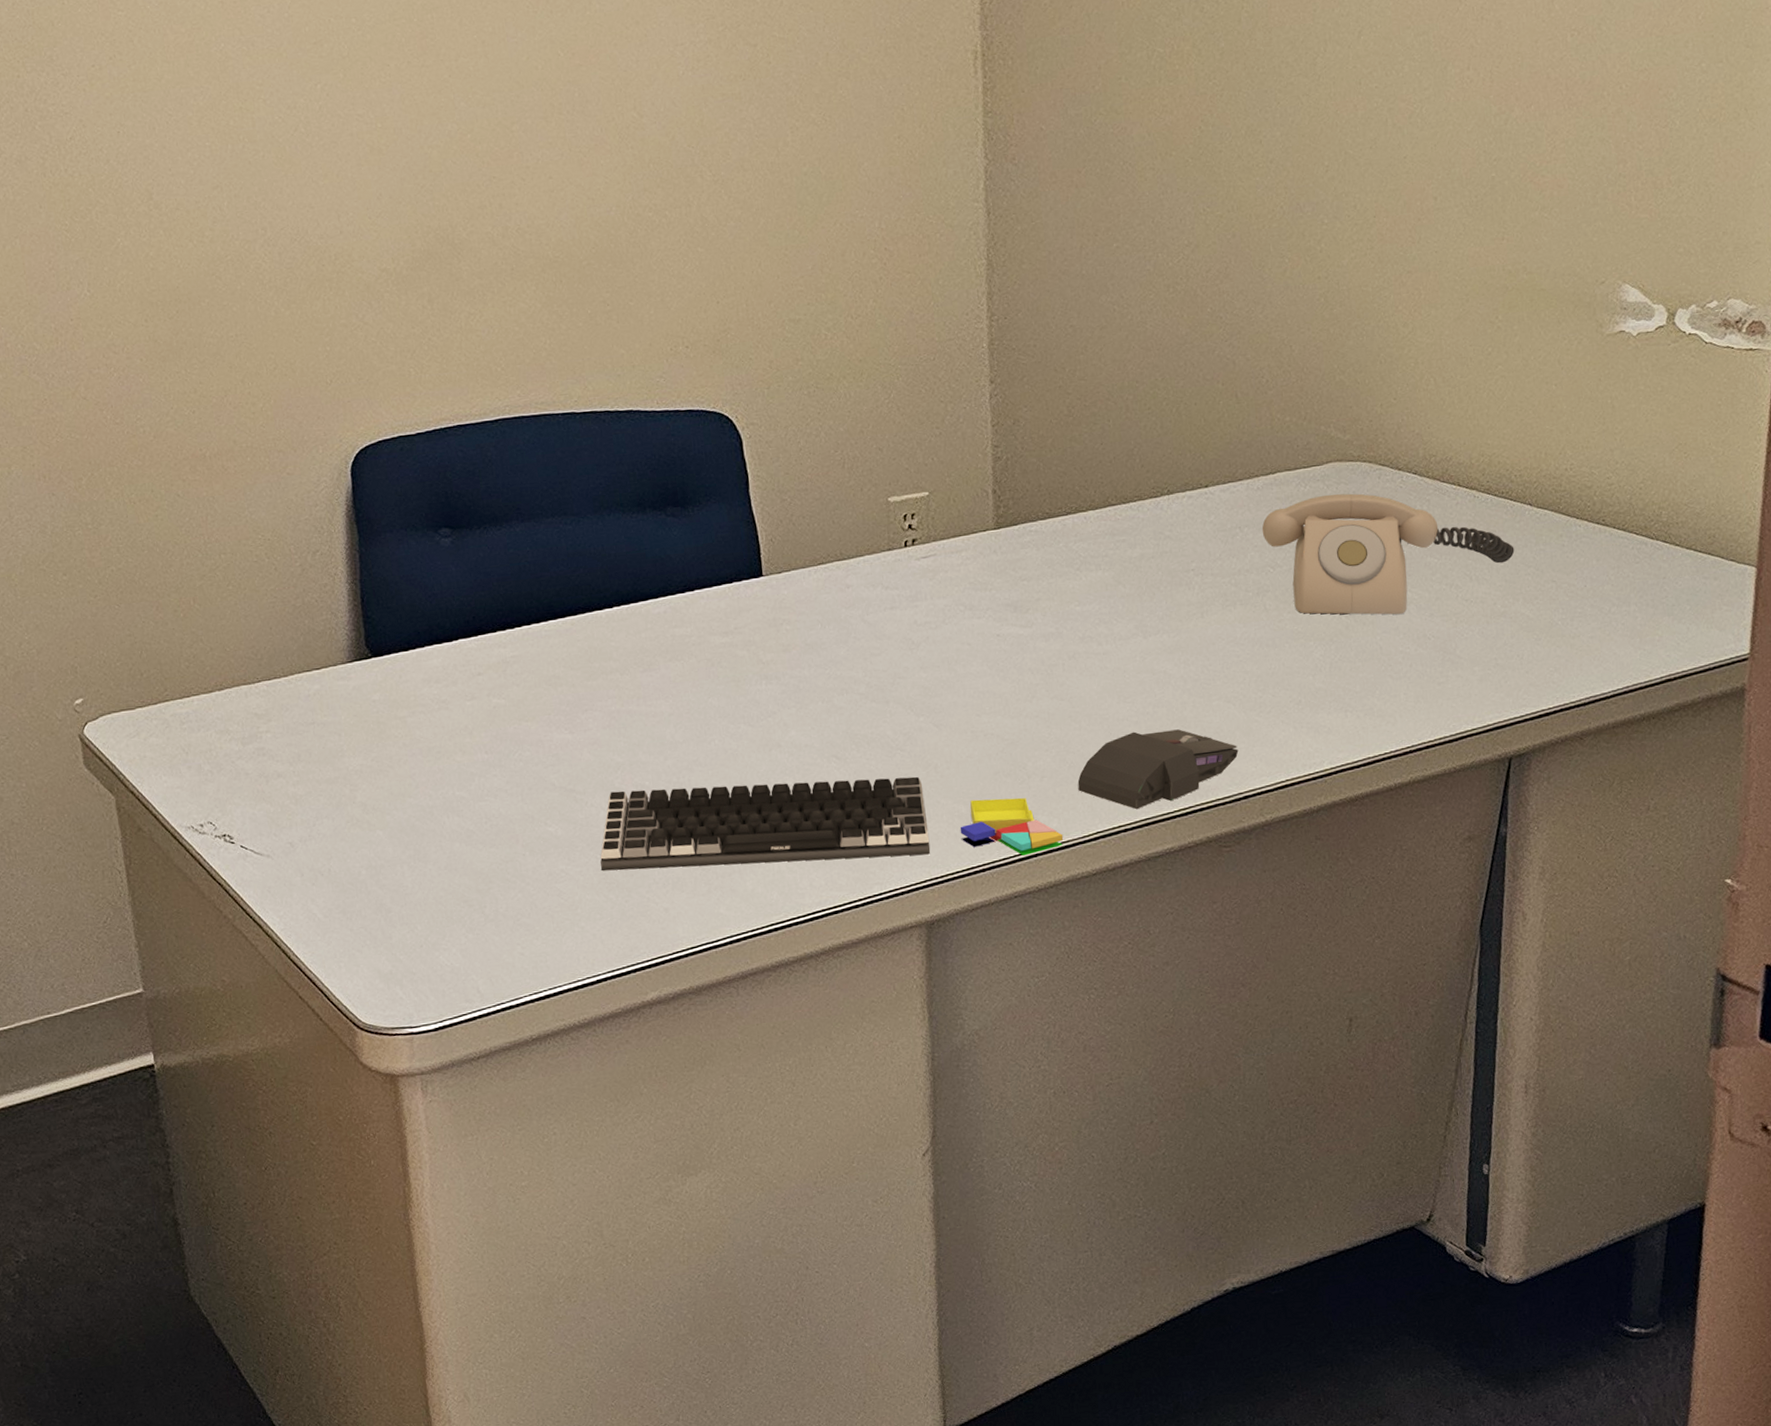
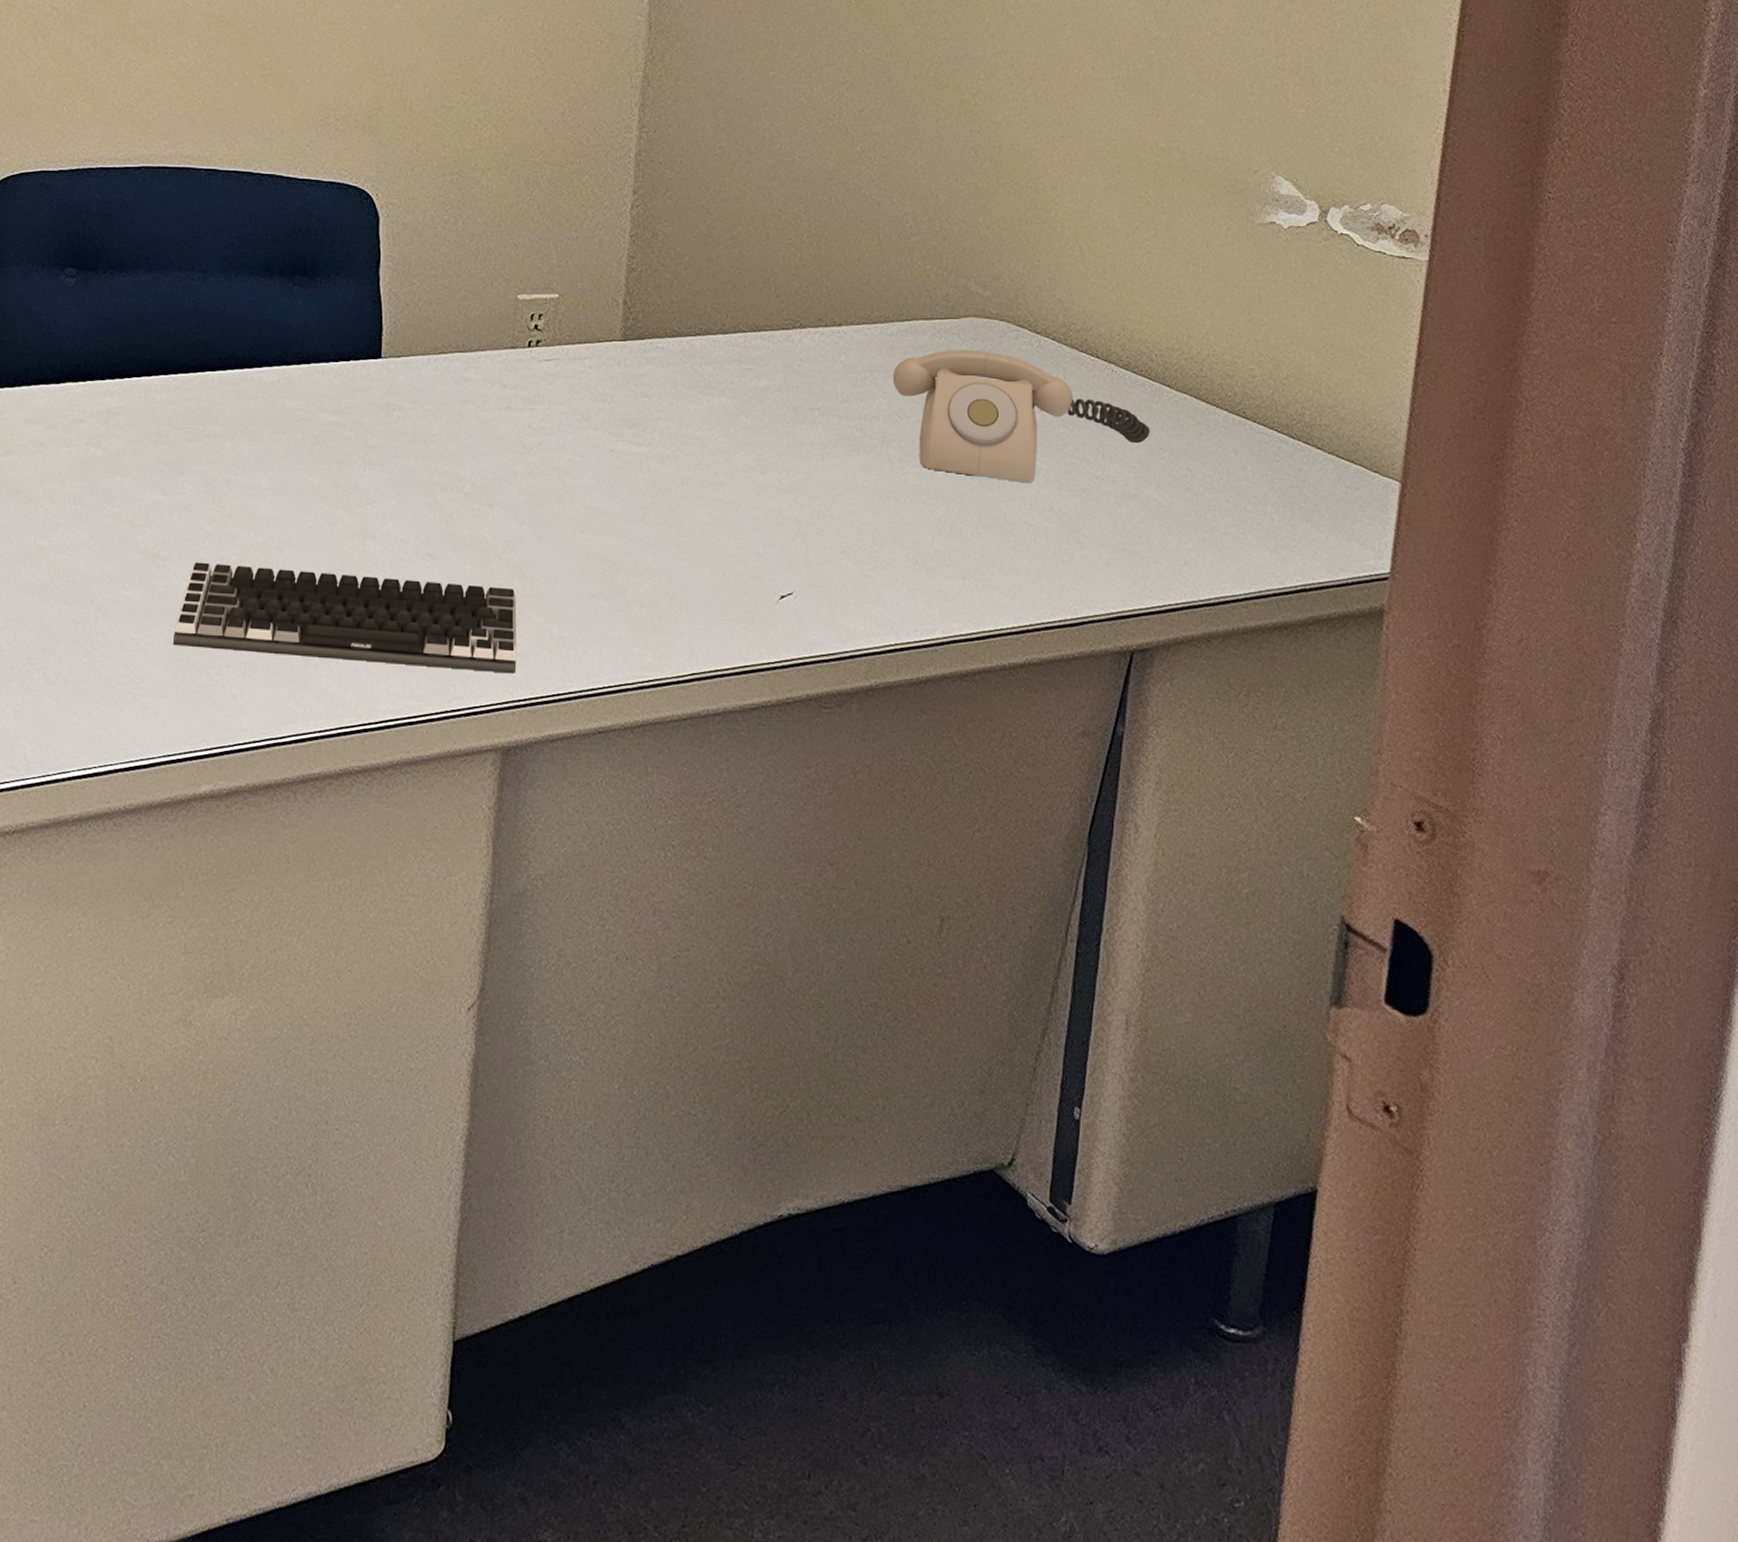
sticky notes: present [960,797,1064,856] -> none [549,621,657,689]
computer mouse: present [1077,729,1239,810] -> none [677,570,848,655]

